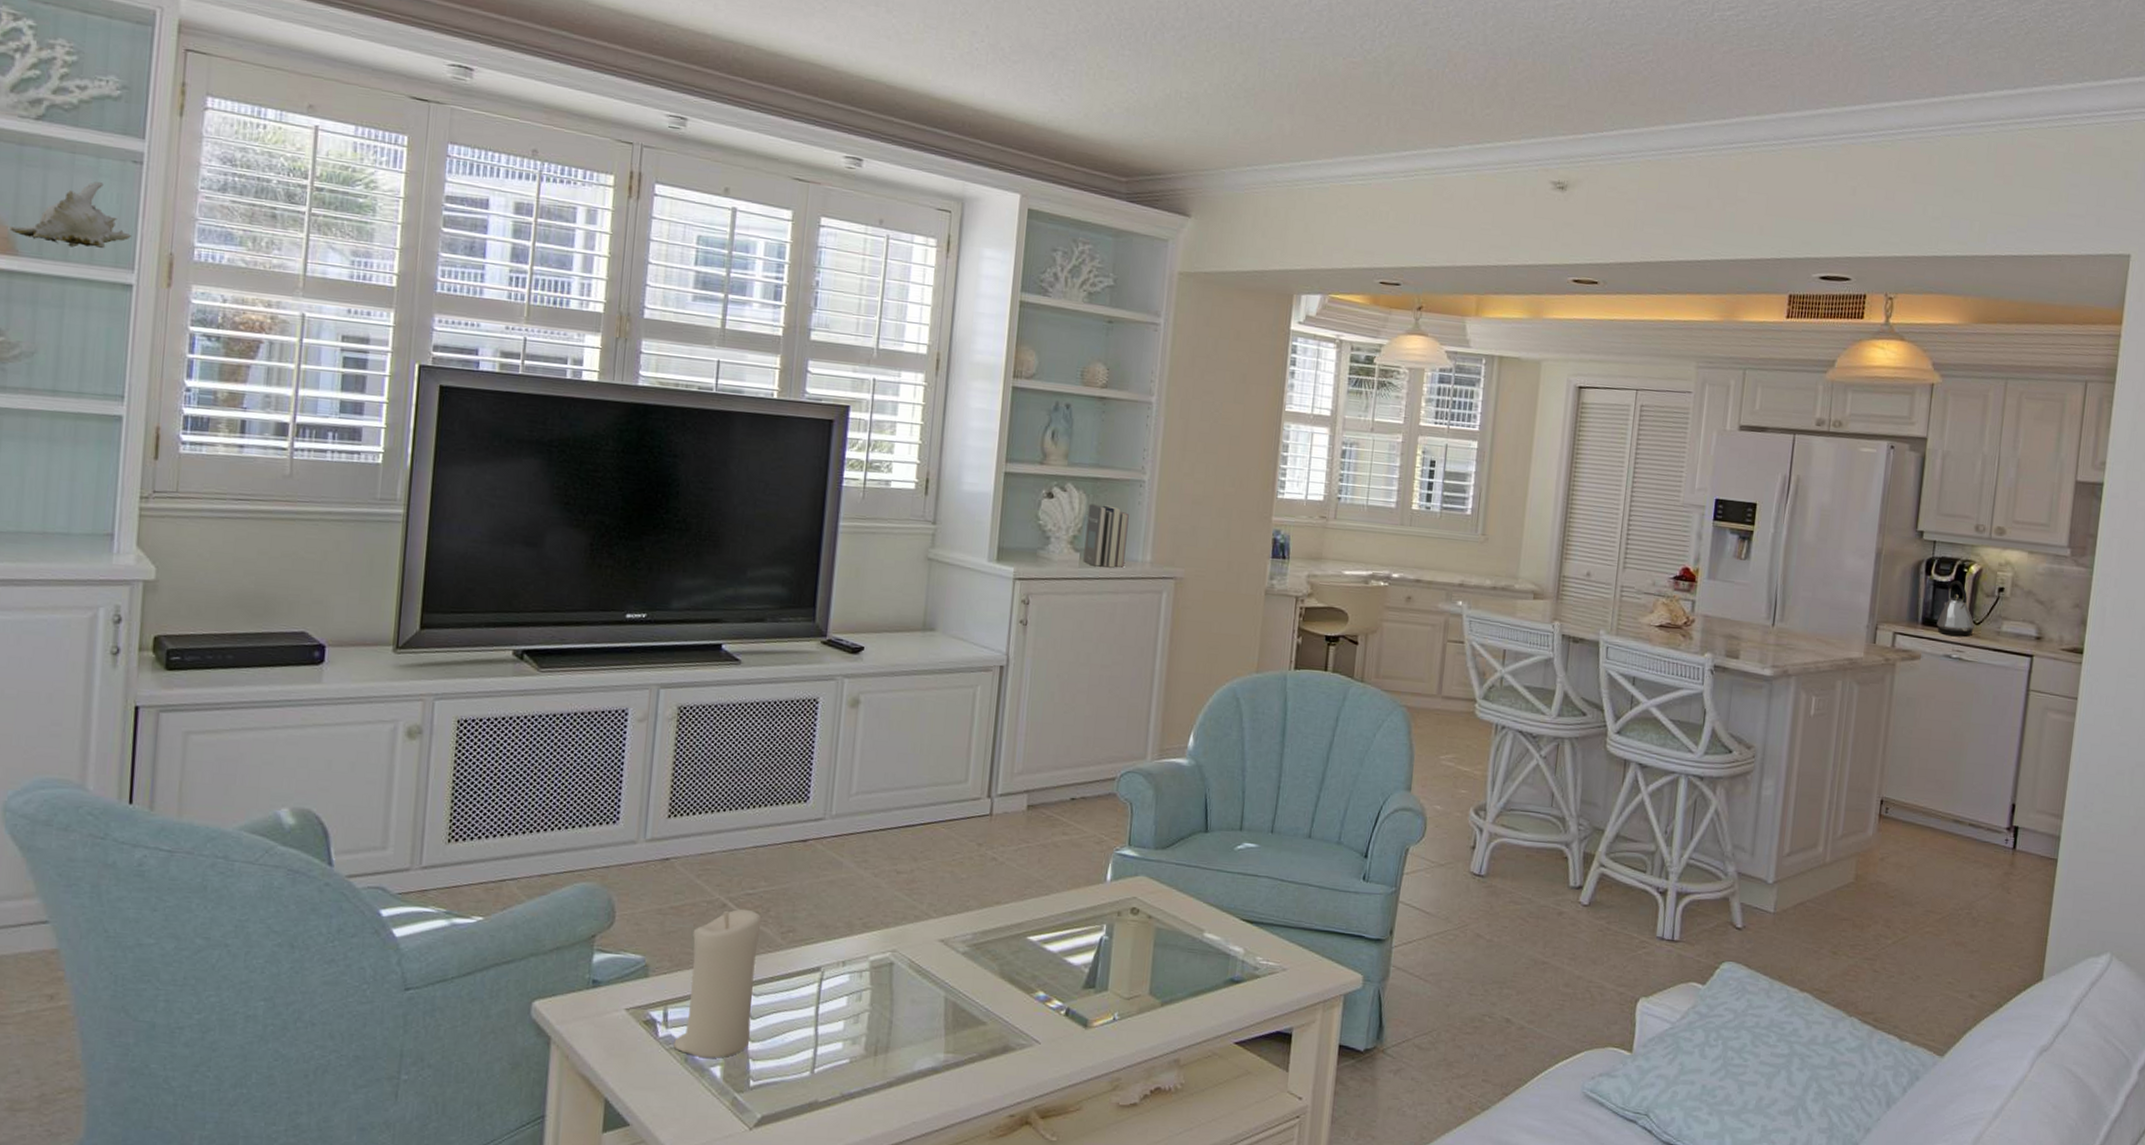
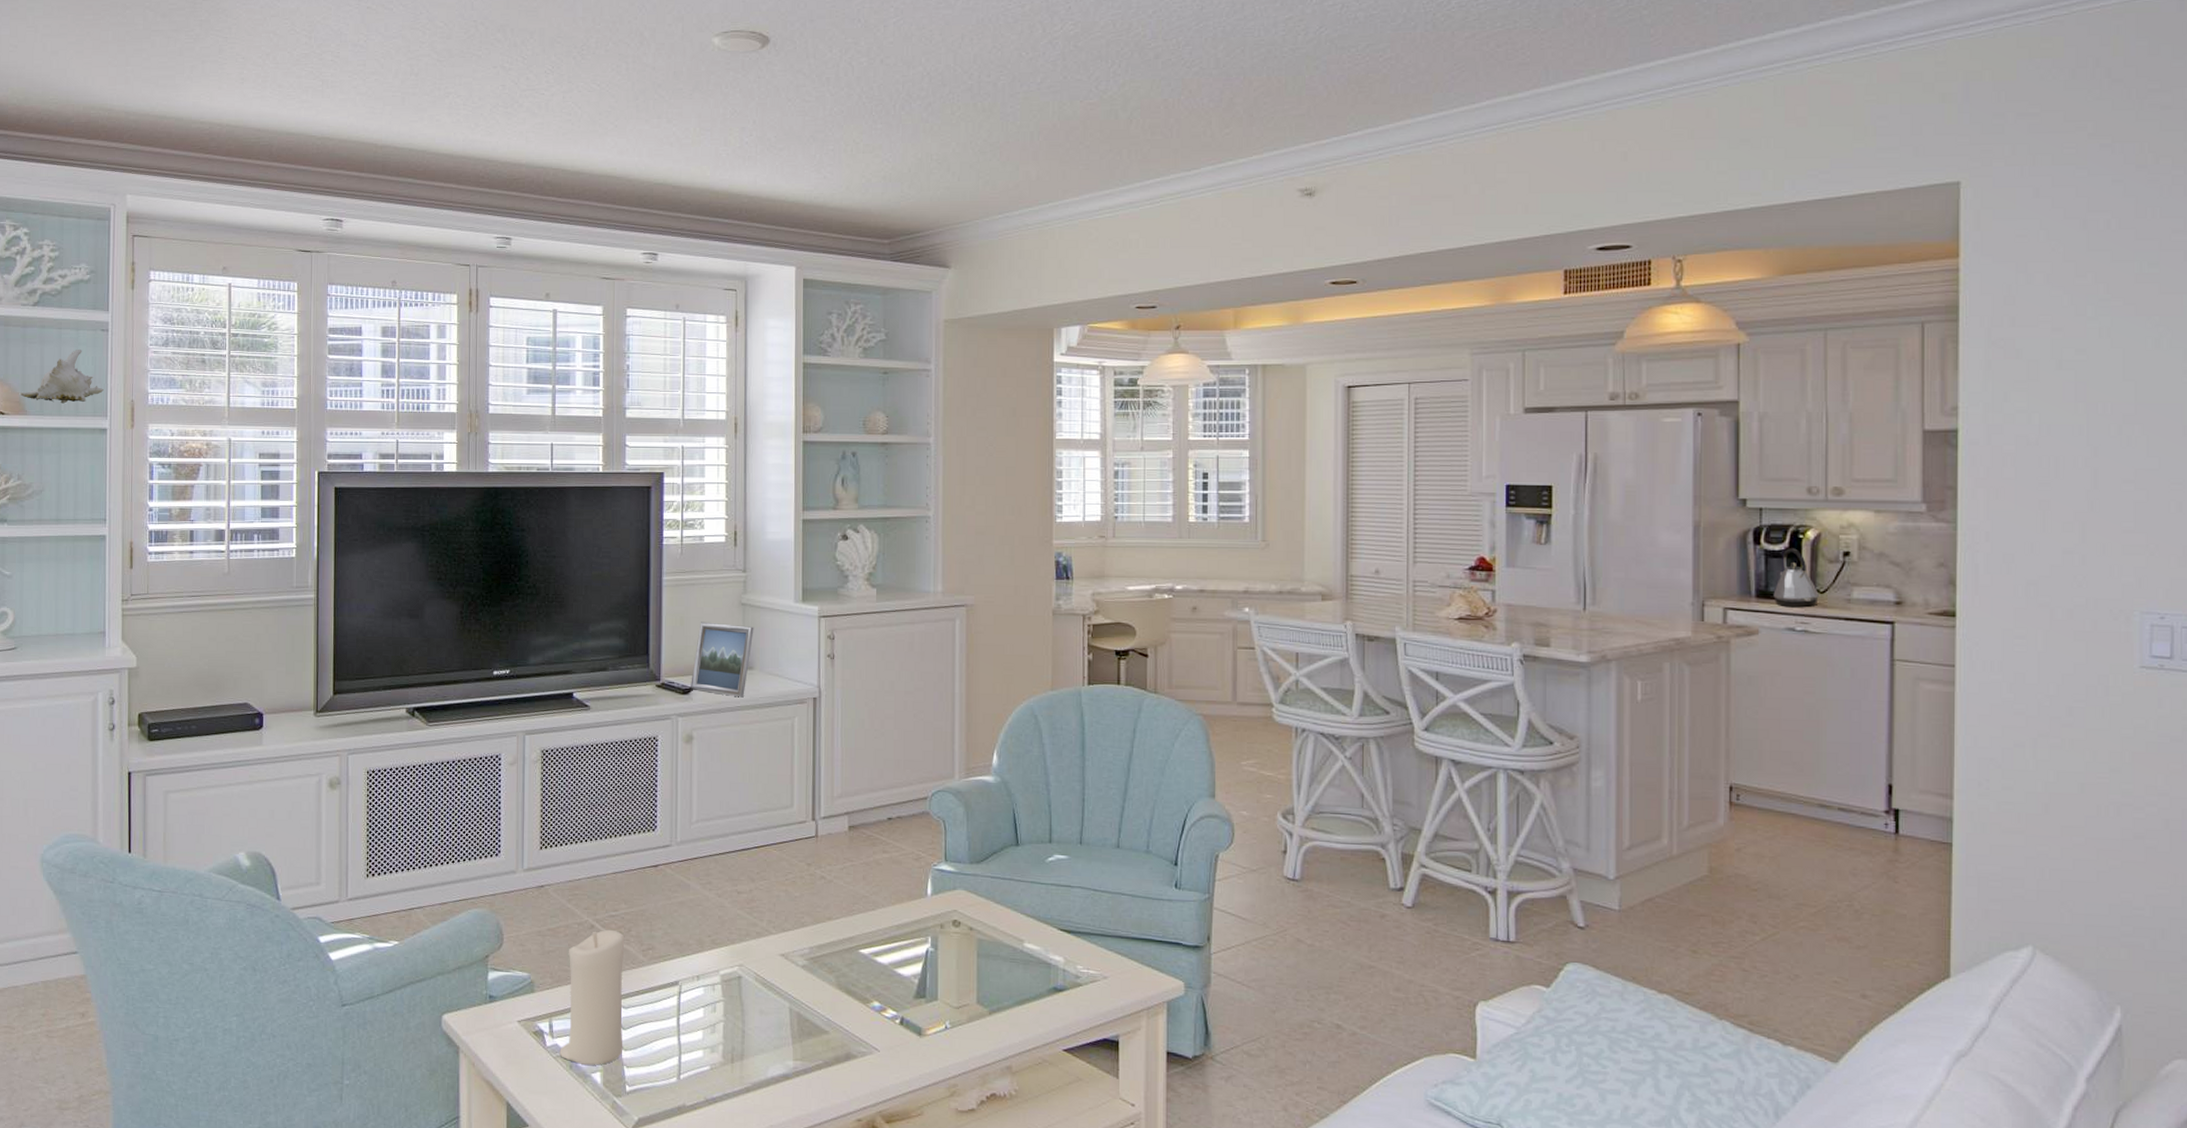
picture frame: none [860,575,940,661] -> present [689,622,754,698]
books: present [1083,503,1129,568] -> none [880,542,918,600]

